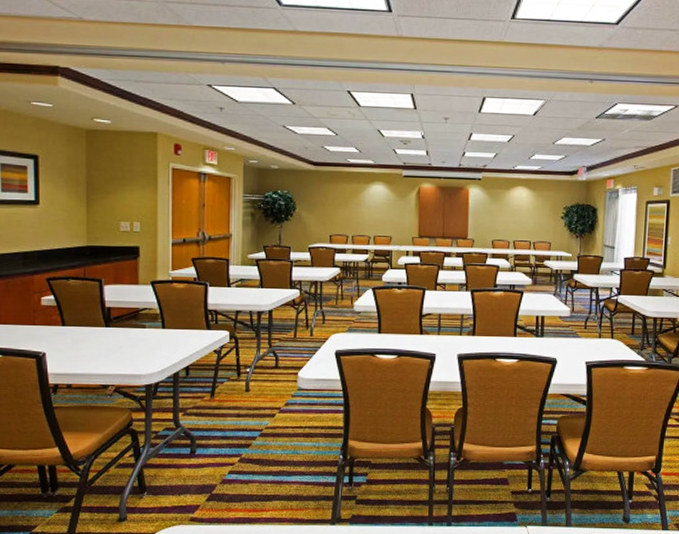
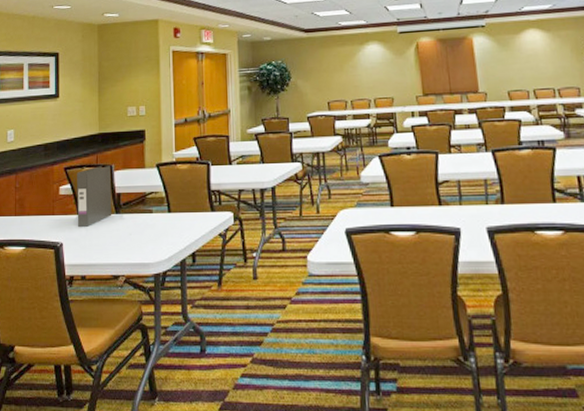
binder: none [62,279,101,338] -> present [77,166,112,227]

